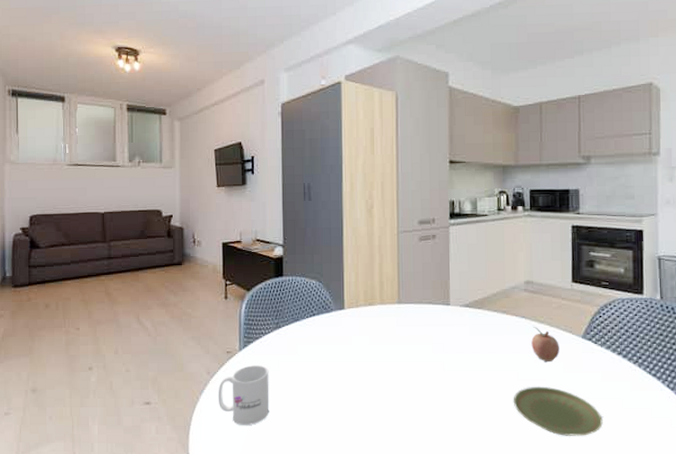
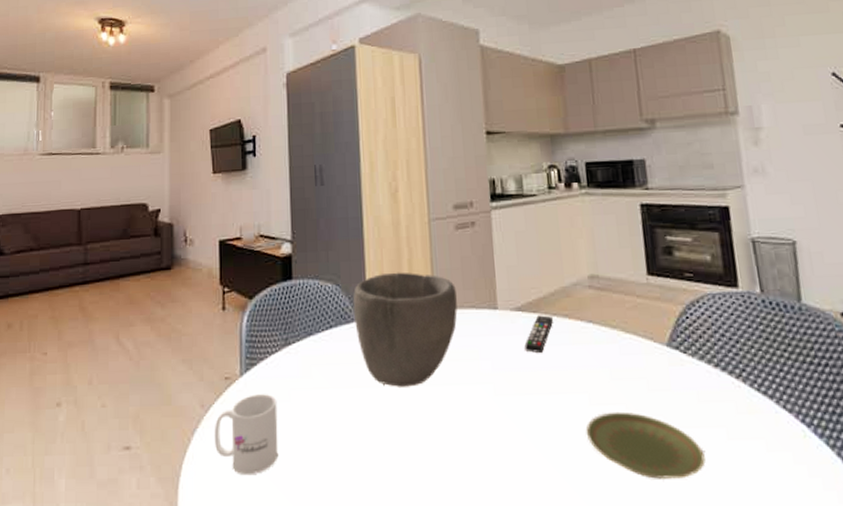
bowl: none [332,273,417,363] -> present [353,272,458,387]
remote control: none [469,311,494,340] -> present [524,315,554,353]
fruit: present [531,327,560,362] -> none [602,334,640,379]

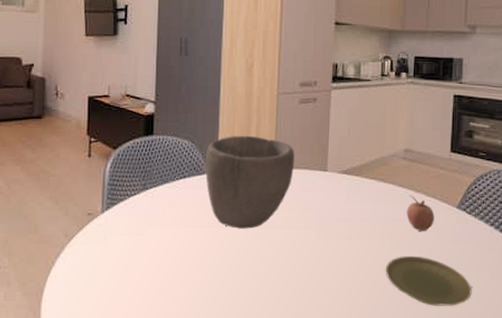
mug: present [214,394,279,476] -> none [75,228,133,293]
remote control: present [524,315,554,353] -> none [345,178,372,207]
fruit: none [602,334,640,379] -> present [407,196,434,231]

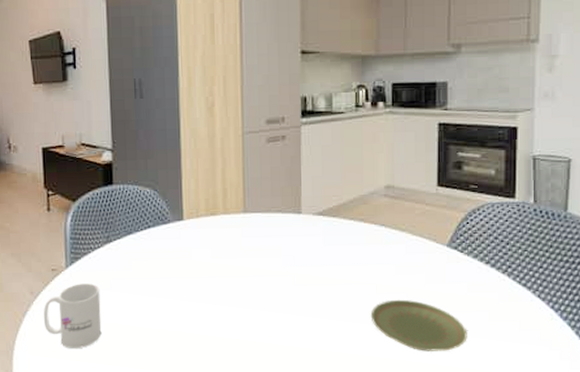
mug: none [75,228,133,293] -> present [43,283,102,349]
bowl: present [205,135,294,229] -> none [169,179,265,278]
fruit: present [407,196,434,231] -> none [391,235,422,273]

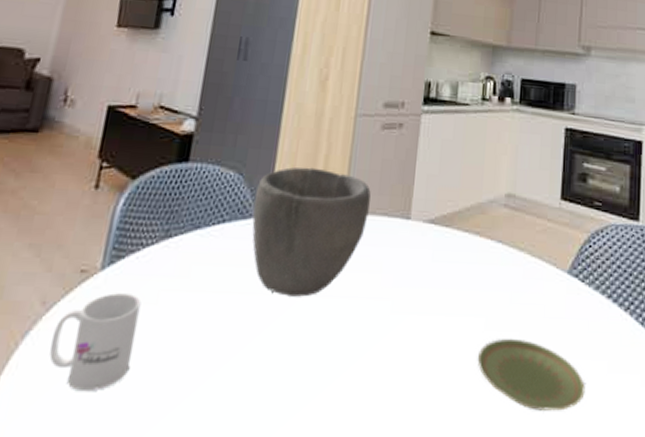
bowl: none [169,179,265,278] -> present [252,167,371,297]

